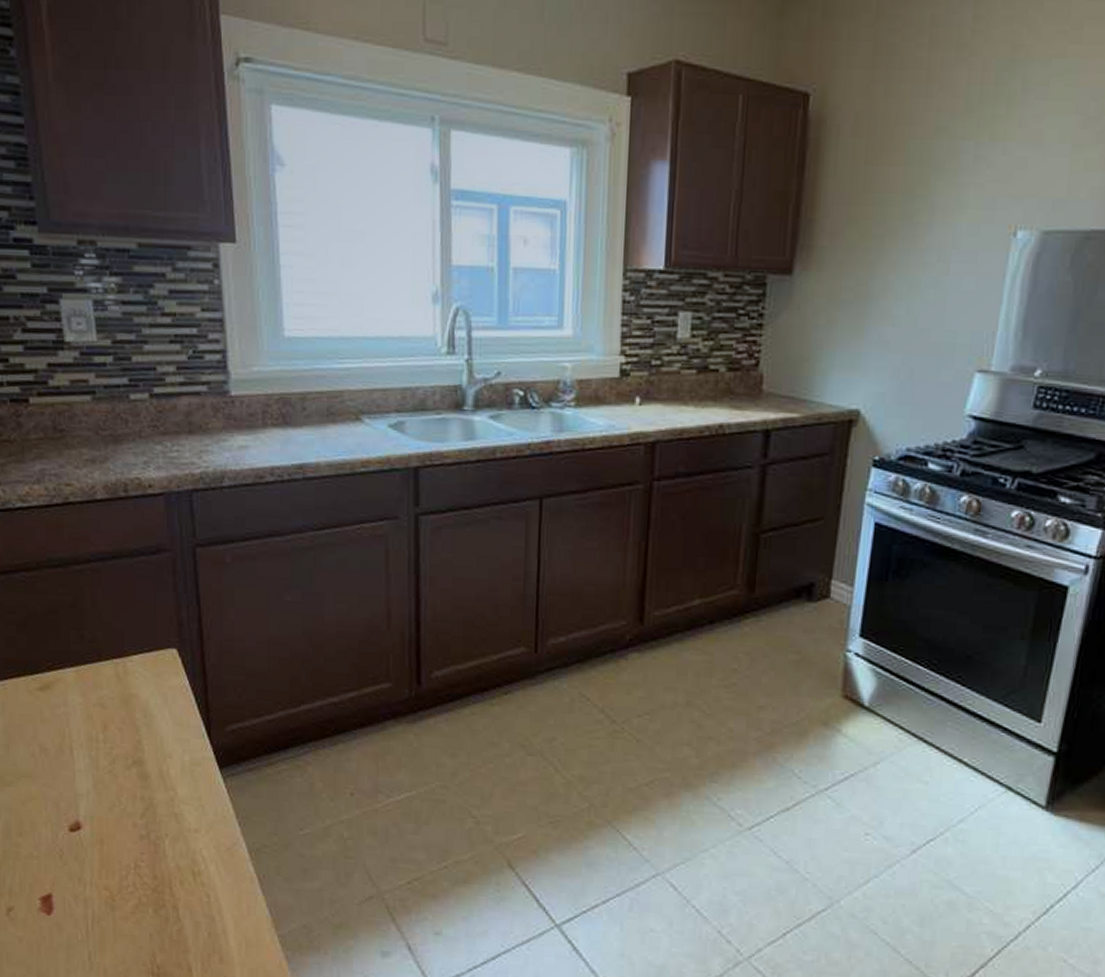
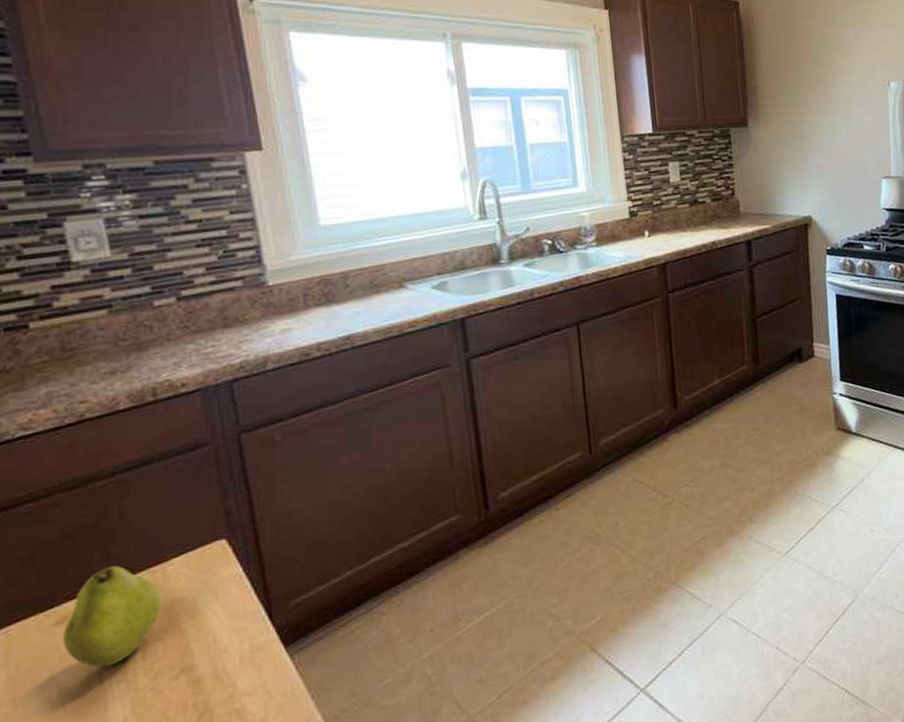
fruit: none [44,649,121,740] -> present [62,565,162,668]

